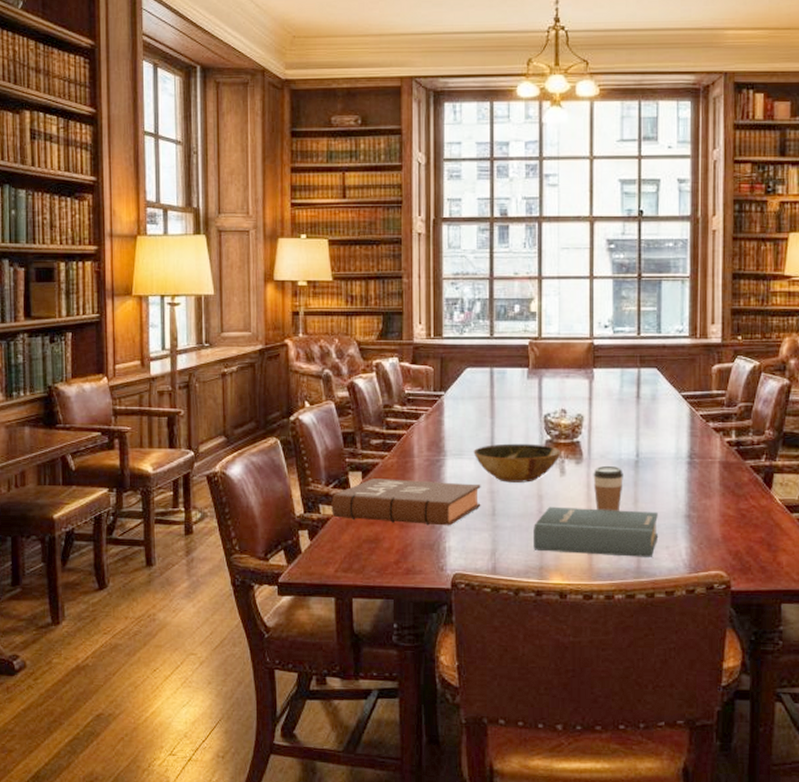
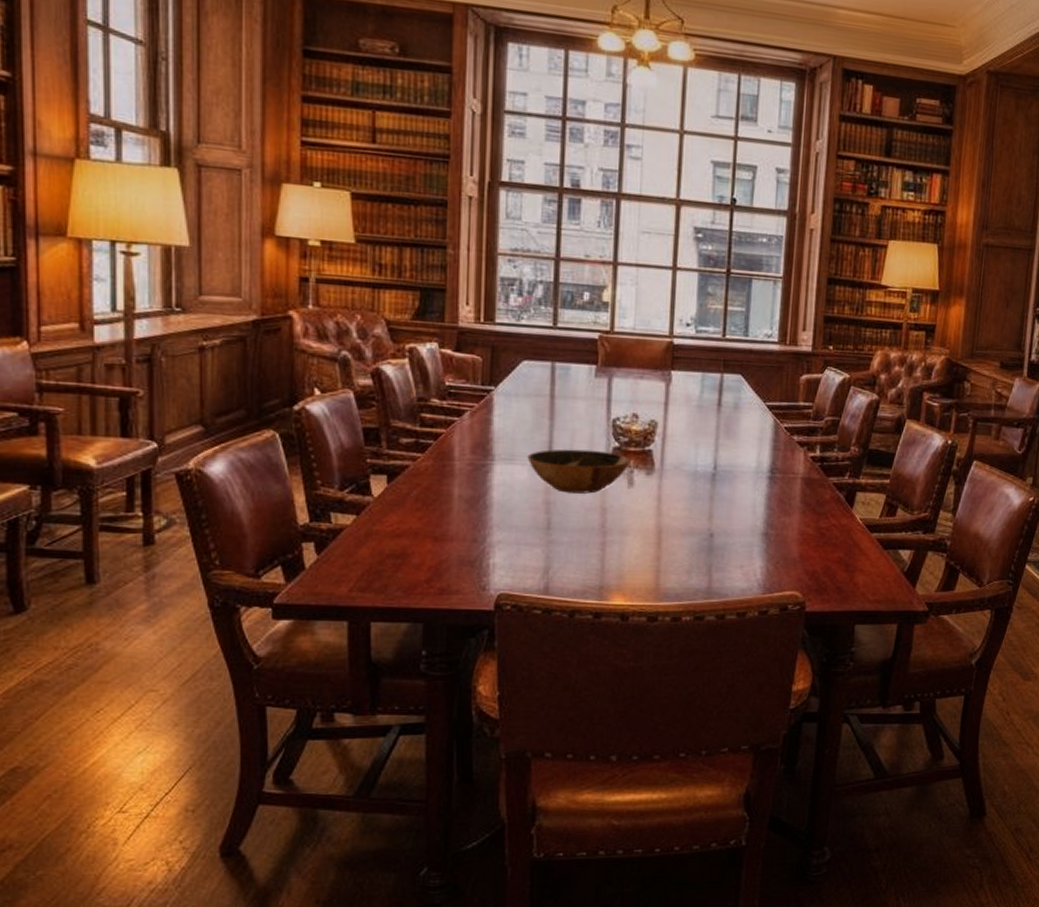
book: present [331,478,481,526] -> none [346,483,535,540]
hardback book: present [534,506,658,557] -> none [593,521,734,577]
coffee cup: present [593,465,623,511] -> none [665,477,699,527]

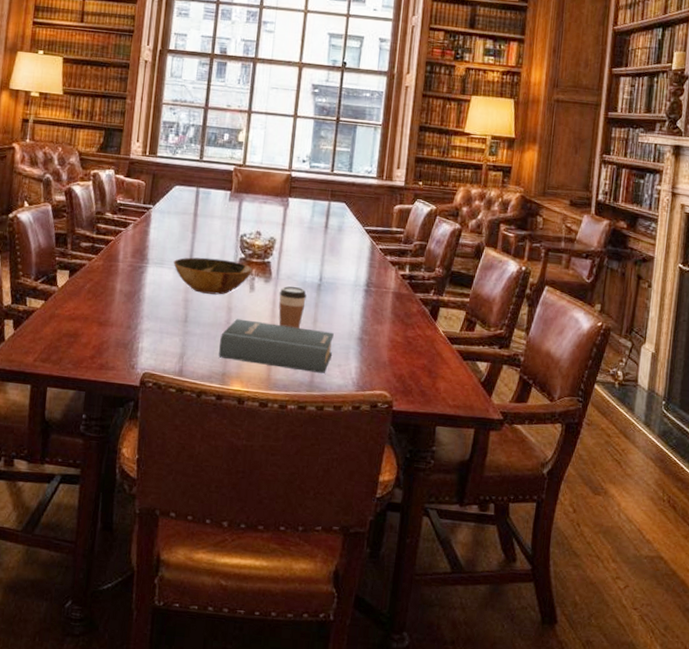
hardback book: none [593,521,734,577] -> present [219,318,334,373]
coffee cup: none [665,477,699,527] -> present [278,285,307,329]

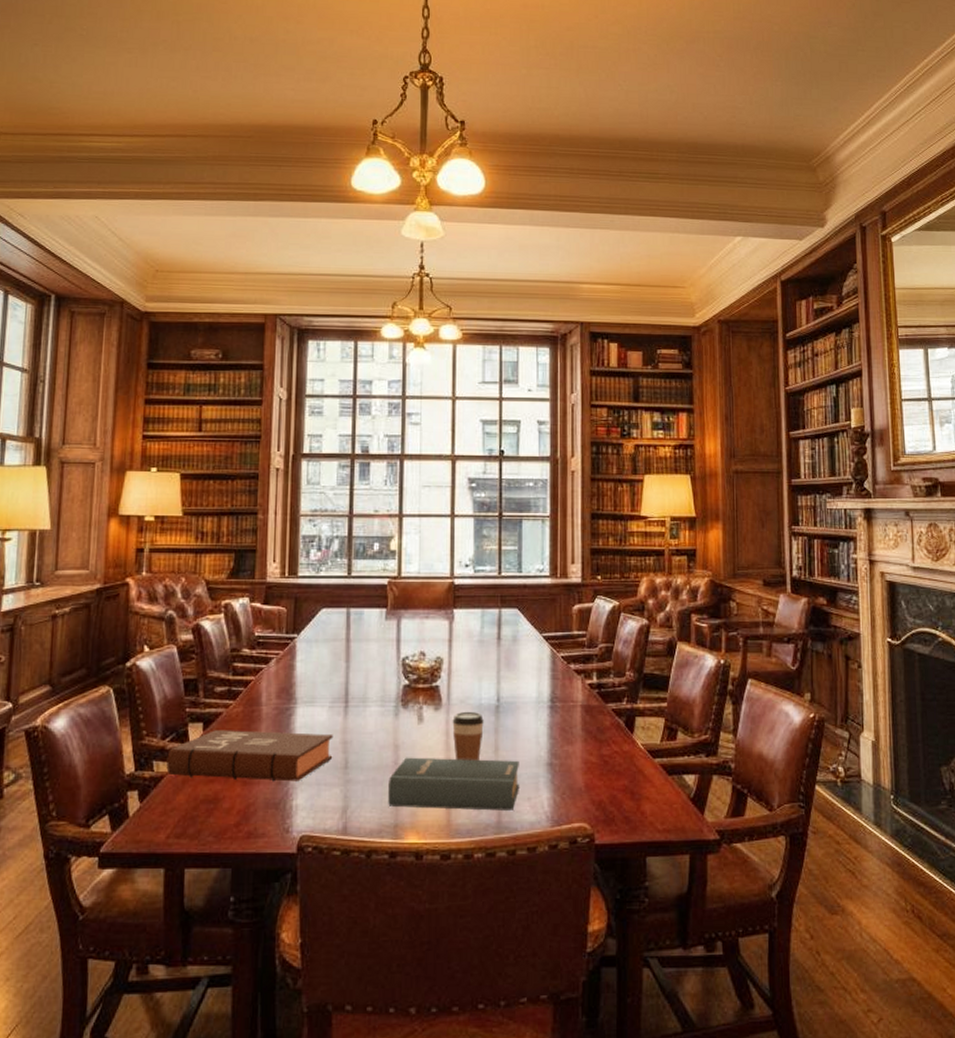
book: none [37,278,177,328] -> present [166,730,334,782]
bowl: present [173,257,253,295] -> none [326,689,419,732]

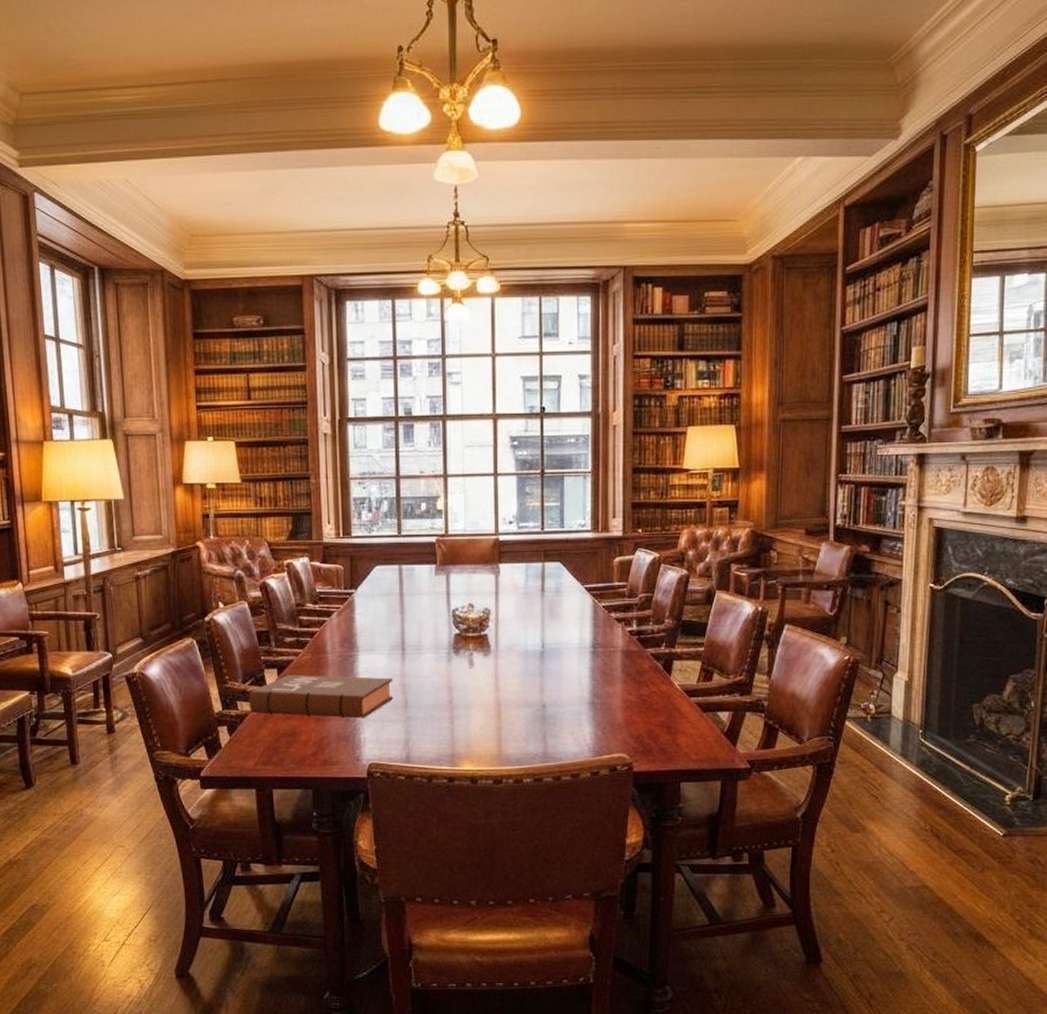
hardback book: present [388,757,519,811] -> none [444,697,563,743]
coffee cup: present [452,711,484,761] -> none [500,656,530,700]

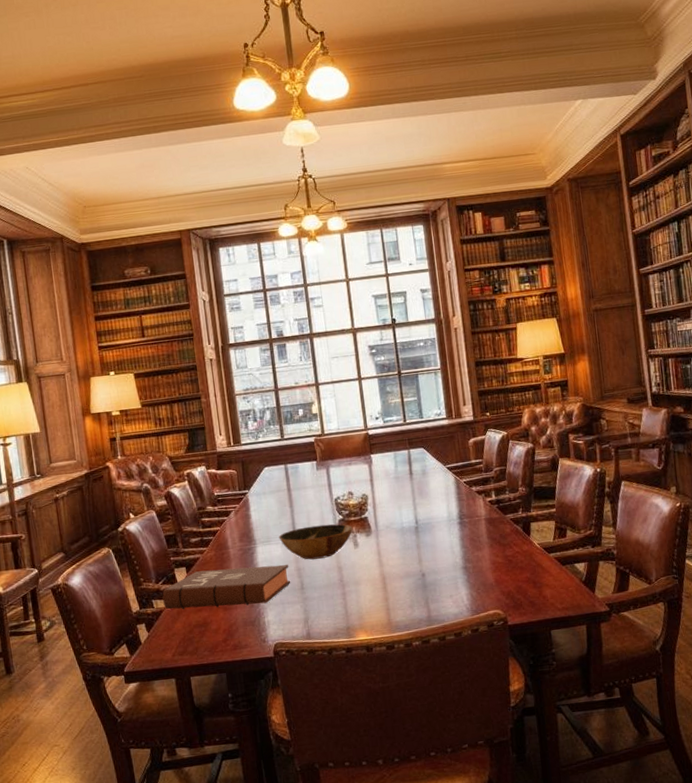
bowl: none [385,637,470,676] -> present [278,524,353,560]

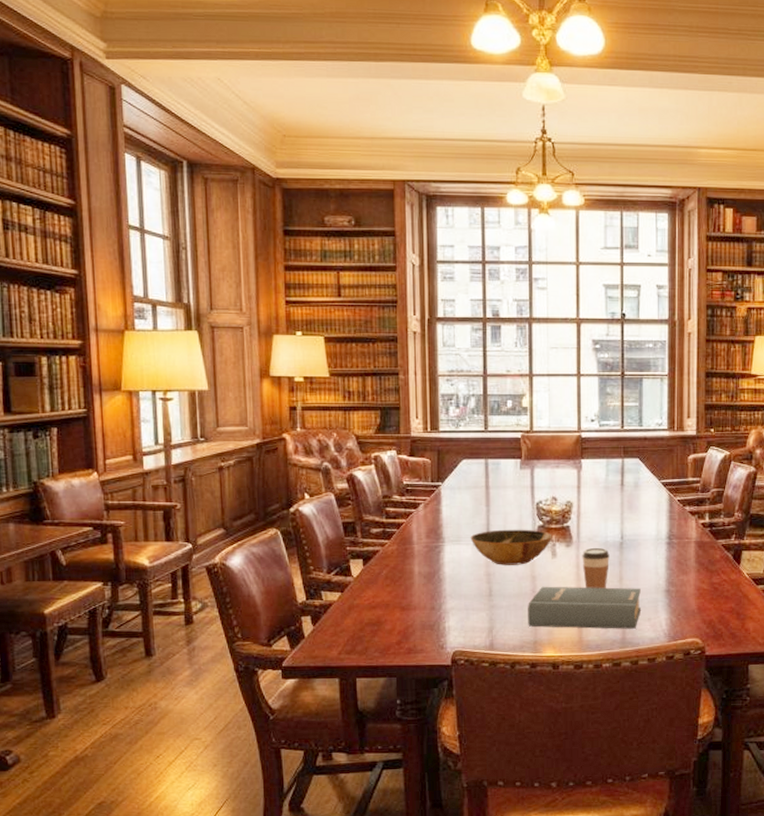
book: present [162,564,291,610] -> none [333,565,478,608]
hardback book: none [337,567,442,614] -> present [528,586,641,629]
coffee cup: none [381,533,408,574] -> present [582,547,610,589]

